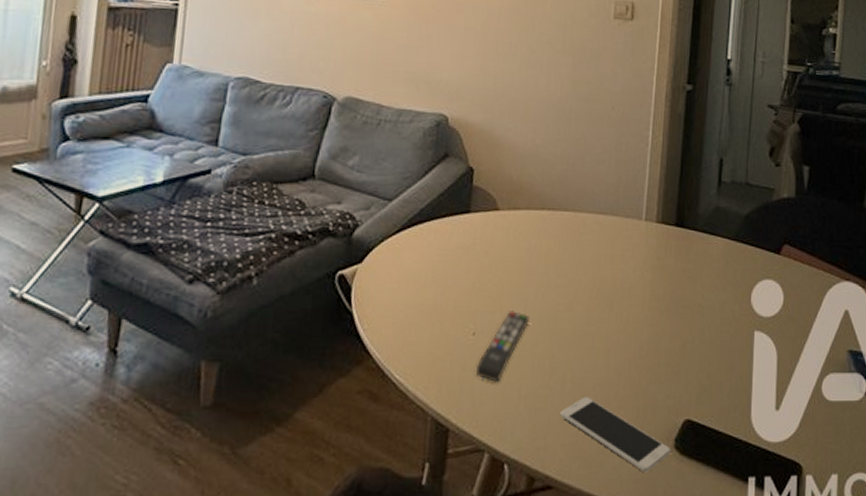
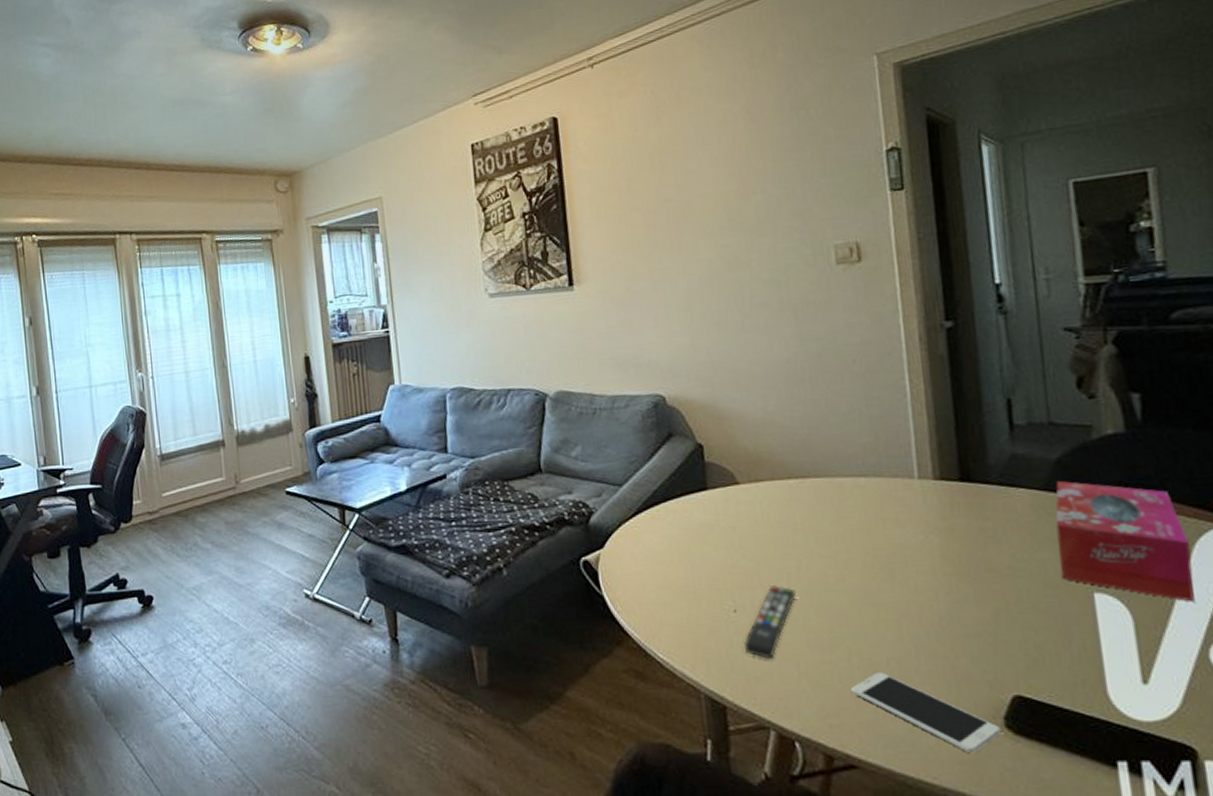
tissue box: none [734,234,822,342] -> present [1055,481,1195,602]

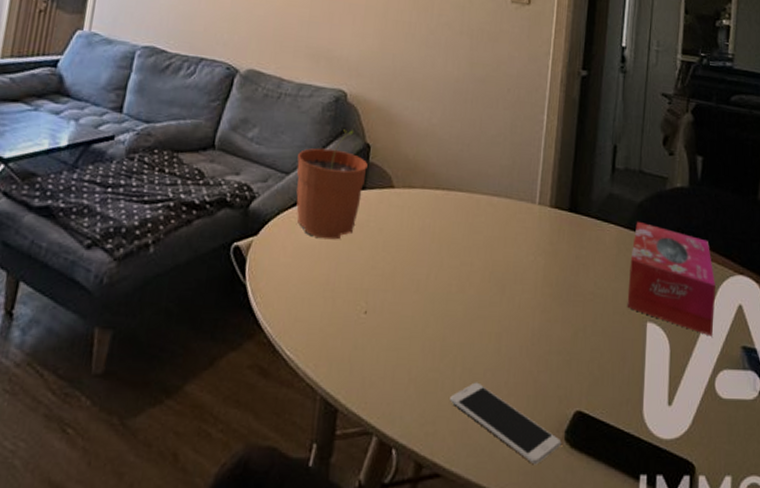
plant pot: none [627,432,705,544] -> present [296,129,368,240]
remote control: present [743,585,797,660] -> none [365,290,423,364]

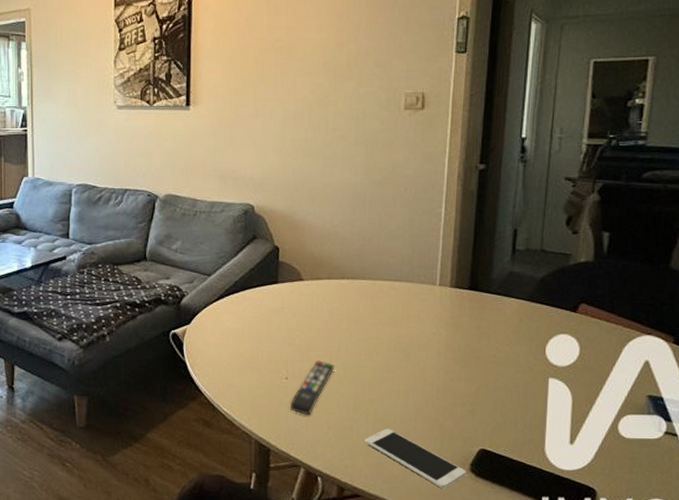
plant pot: present [296,129,368,240] -> none [216,236,278,324]
remote control: none [365,290,423,364] -> present [289,360,335,416]
tissue box: present [627,222,715,337] -> none [528,295,621,388]

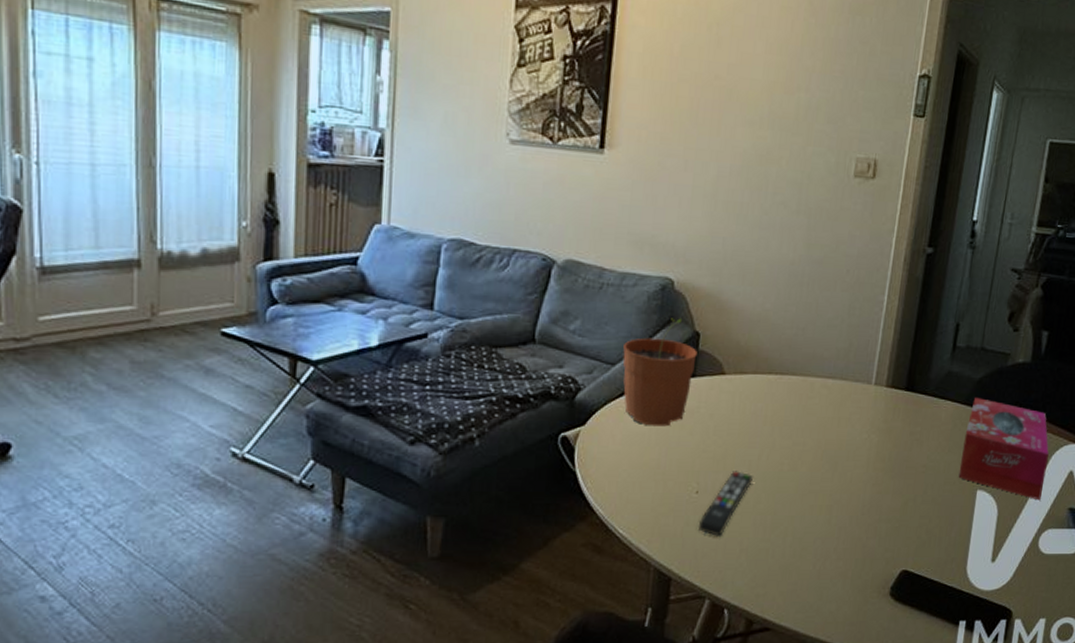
plant pot: none [216,236,278,324] -> present [622,318,697,427]
smartphone: present [365,428,467,489] -> none [780,549,887,617]
tissue box: none [528,295,621,388] -> present [958,398,1049,501]

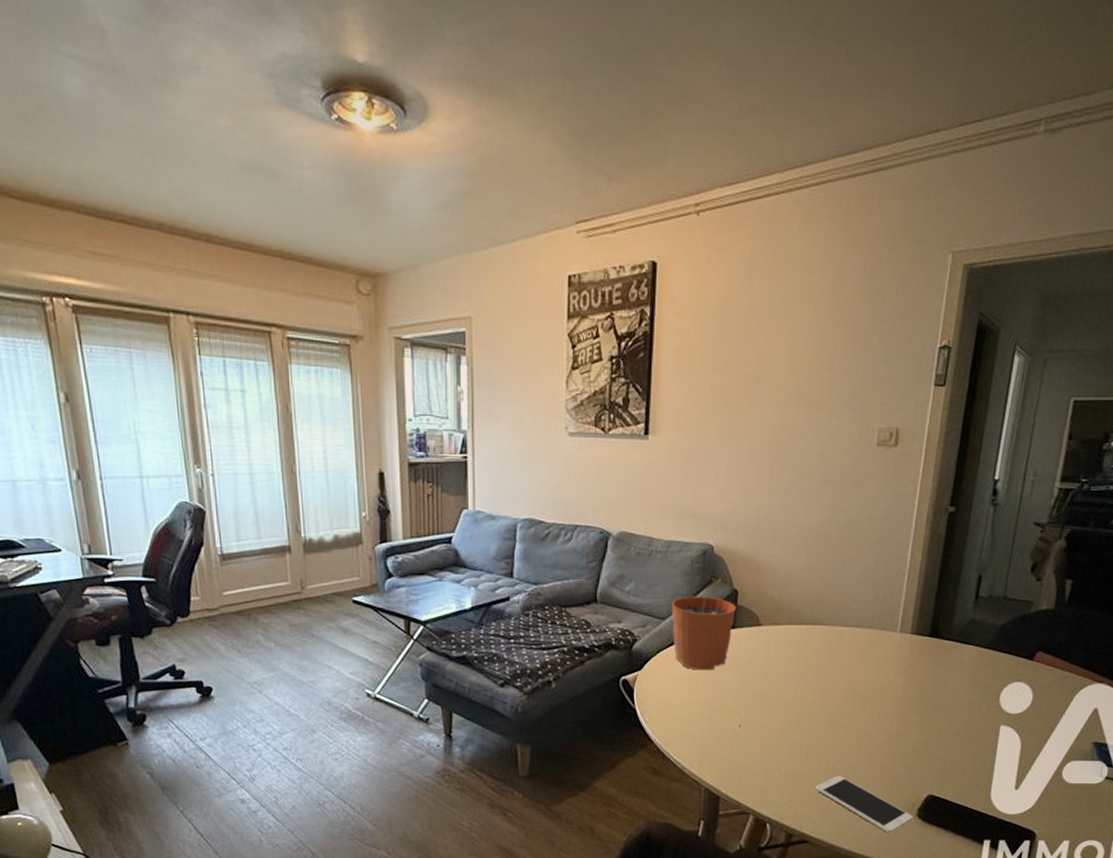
remote control: present [697,471,754,538] -> none [741,708,790,764]
smartphone: none [780,549,887,617] -> present [815,775,914,834]
tissue box: present [958,398,1049,501] -> none [982,642,1073,735]

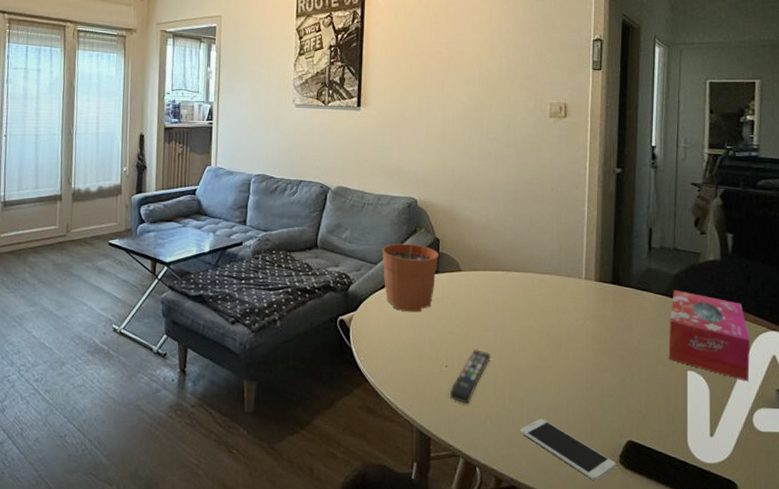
remote control: none [741,708,790,764] -> present [449,349,492,405]
tissue box: none [982,642,1073,735] -> present [668,290,750,382]

